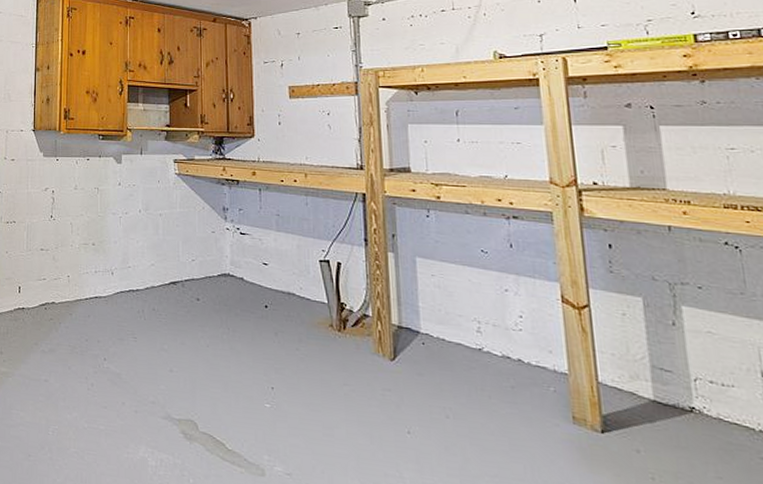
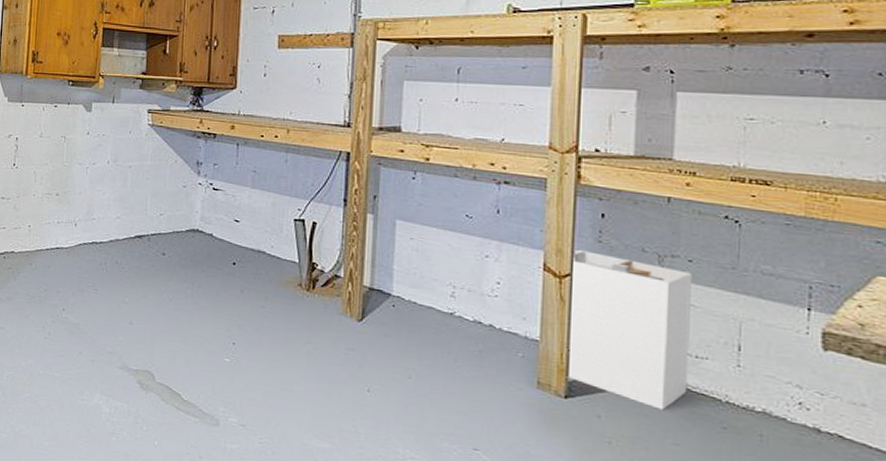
laundry hamper: none [589,280,720,442] -> present [567,249,693,410]

